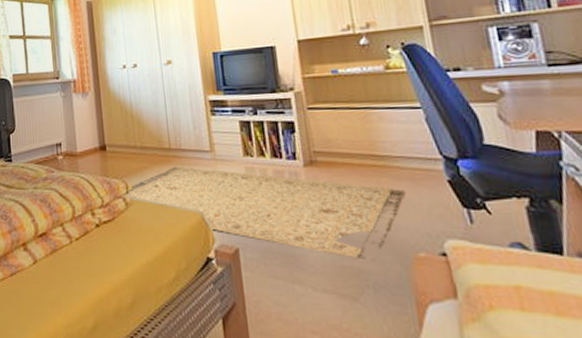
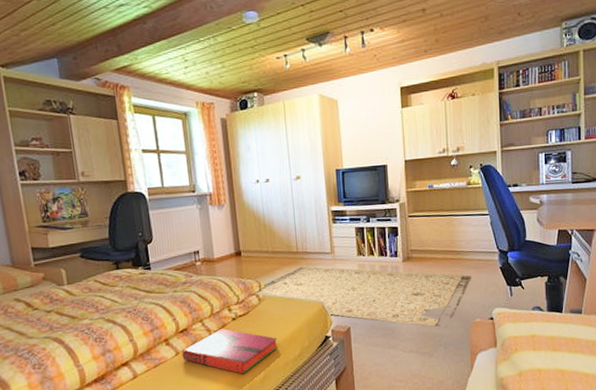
hardback book: none [40,236,149,296] -> present [182,329,278,374]

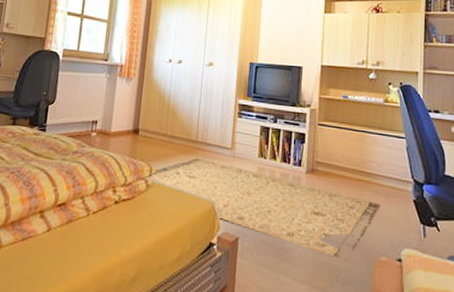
hardback book: present [182,329,278,374] -> none [53,211,158,269]

